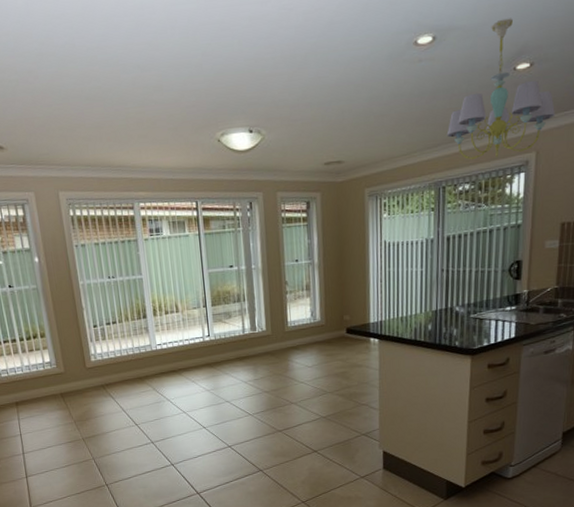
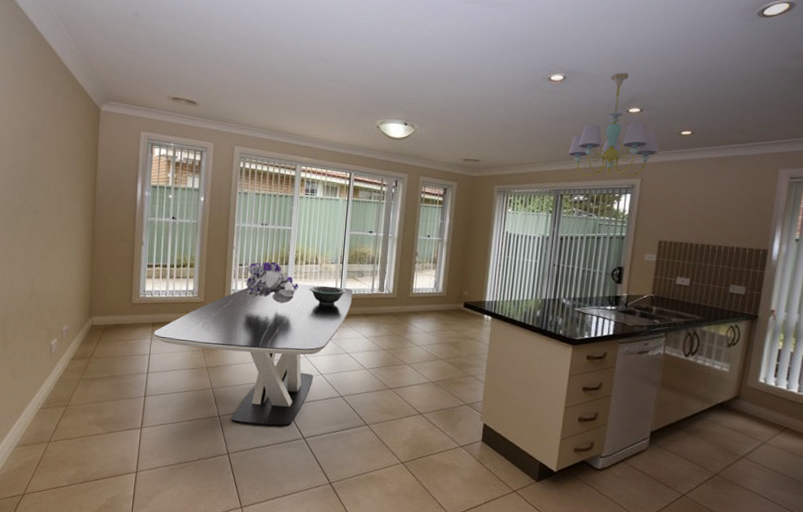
dining table: none [19,333,224,489] -> present [153,283,353,426]
bouquet: none [103,317,163,361] -> present [244,261,299,304]
decorative bowl: none [174,333,216,356] -> present [309,285,347,306]

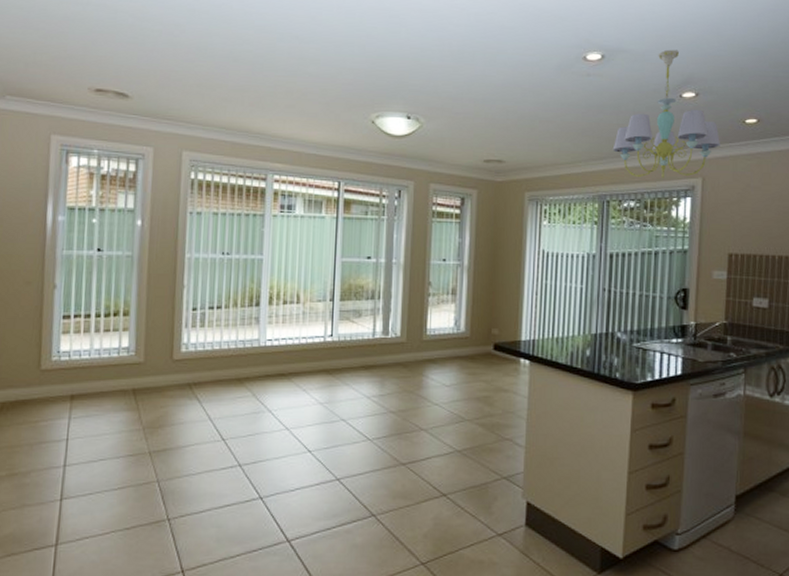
dining table: present [153,283,353,426] -> none [72,330,348,527]
bouquet: present [244,261,299,304] -> none [200,303,276,358]
decorative bowl: present [309,285,347,306] -> none [289,331,340,358]

